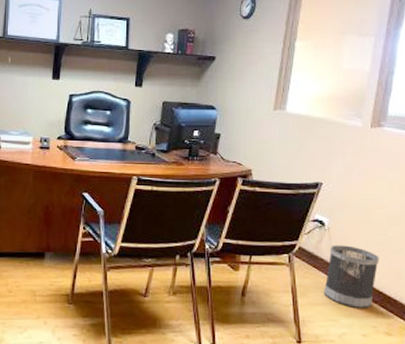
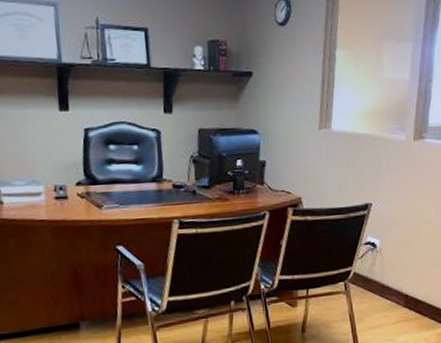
wastebasket: present [324,245,379,308] -> none [379,264,428,325]

